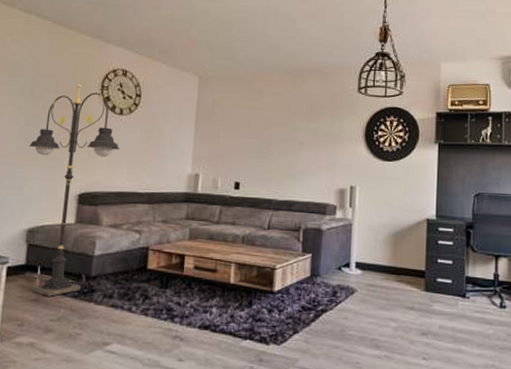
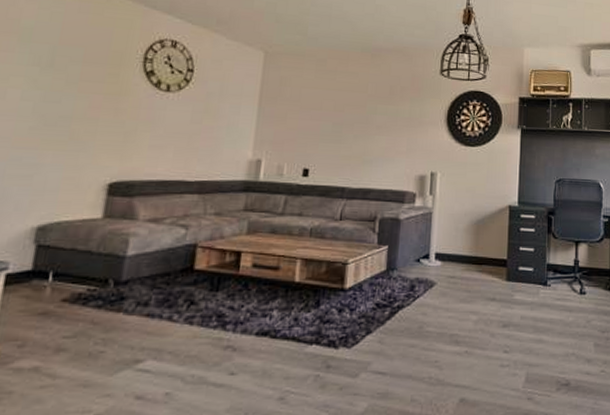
floor lamp: present [28,84,120,297] -> none [38,54,165,308]

